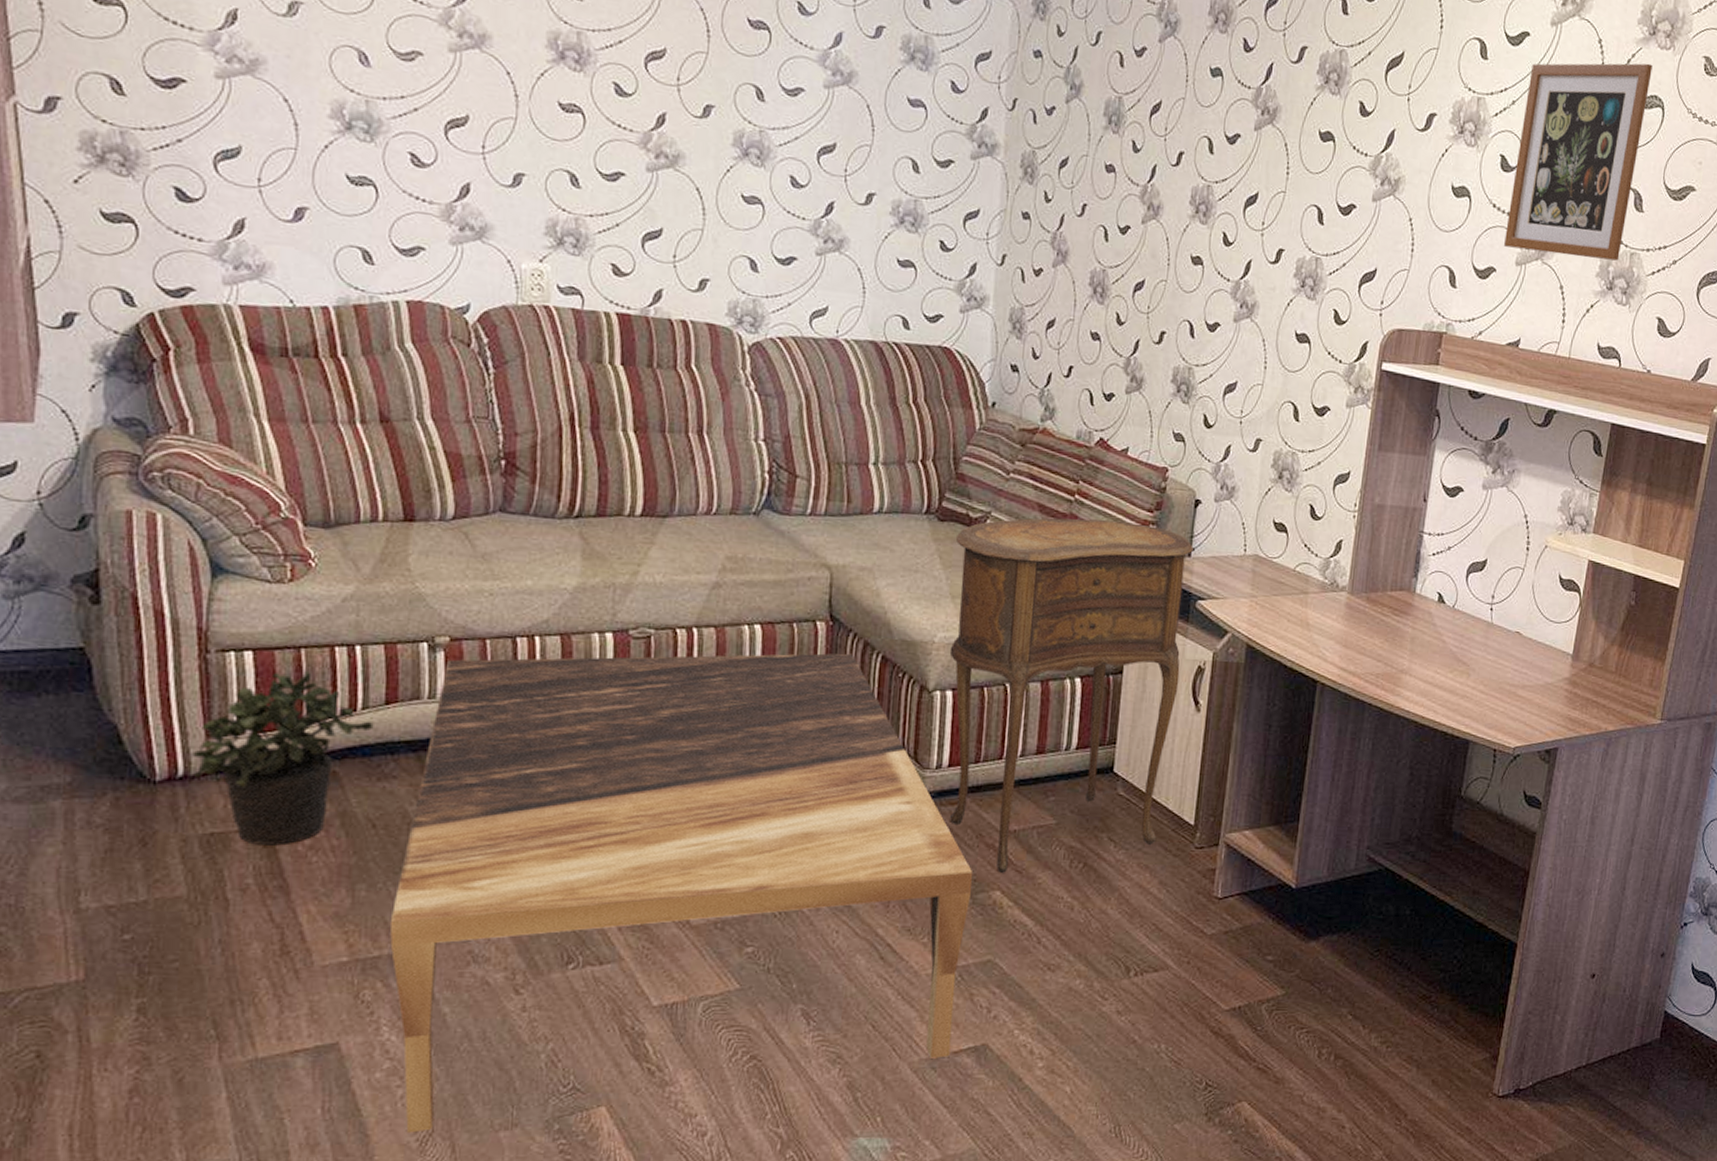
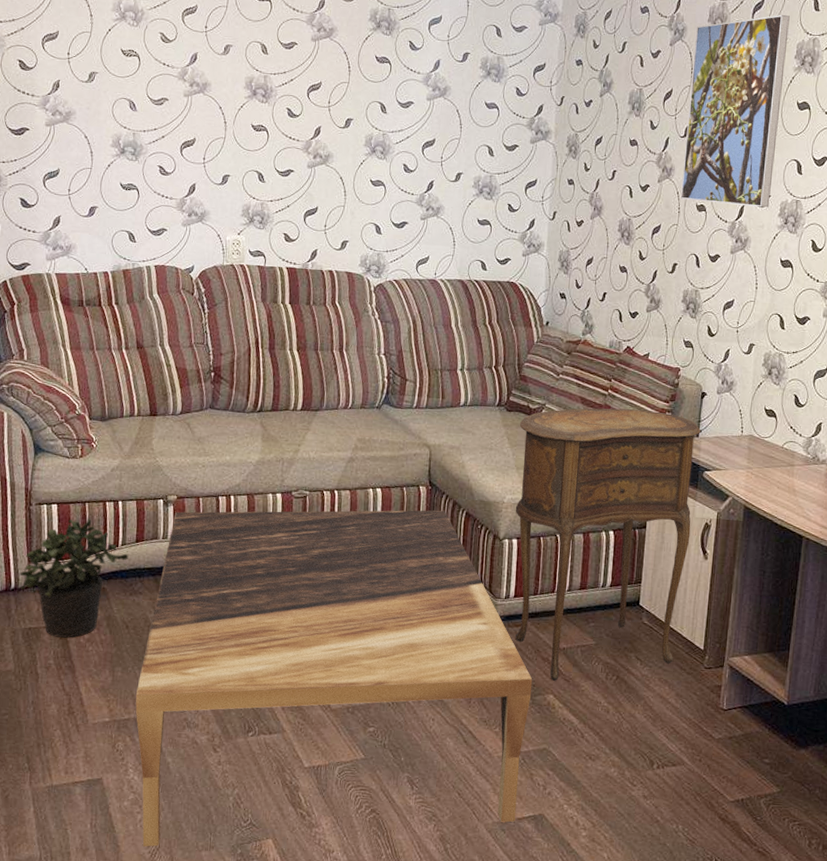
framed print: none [1171,14,1312,265] -> present [680,14,790,208]

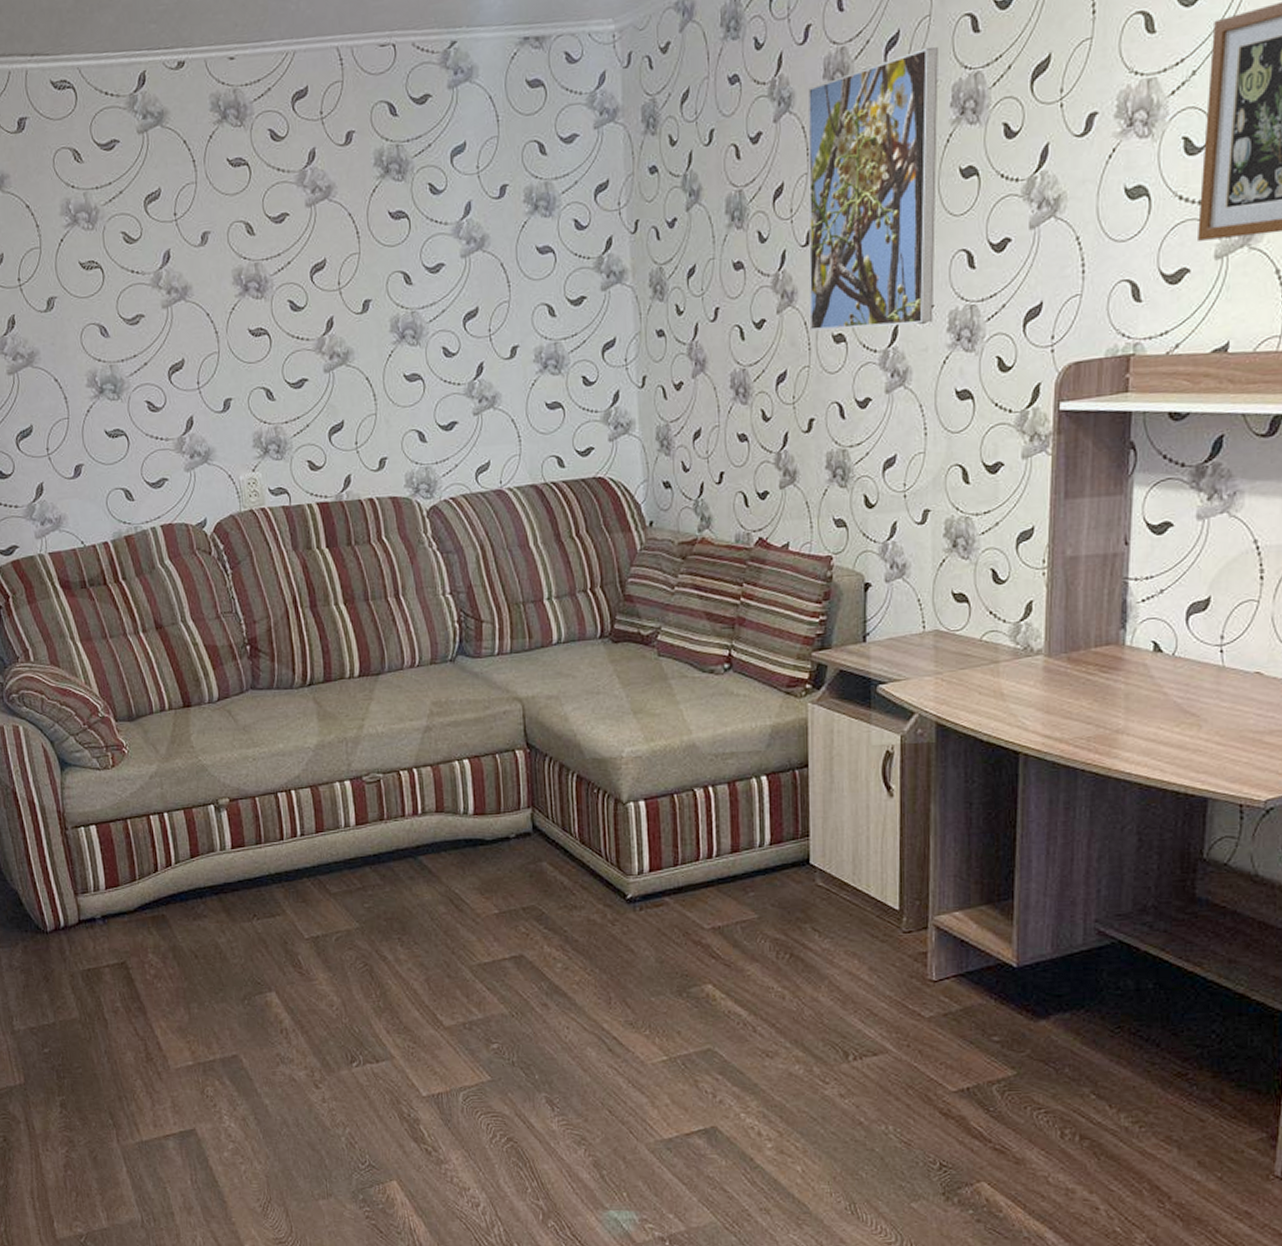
potted plant: present [20,518,129,638] -> none [67,837,185,976]
coffee table: present [135,510,533,847] -> none [218,776,685,1200]
side table: present [514,408,701,681] -> none [630,616,868,967]

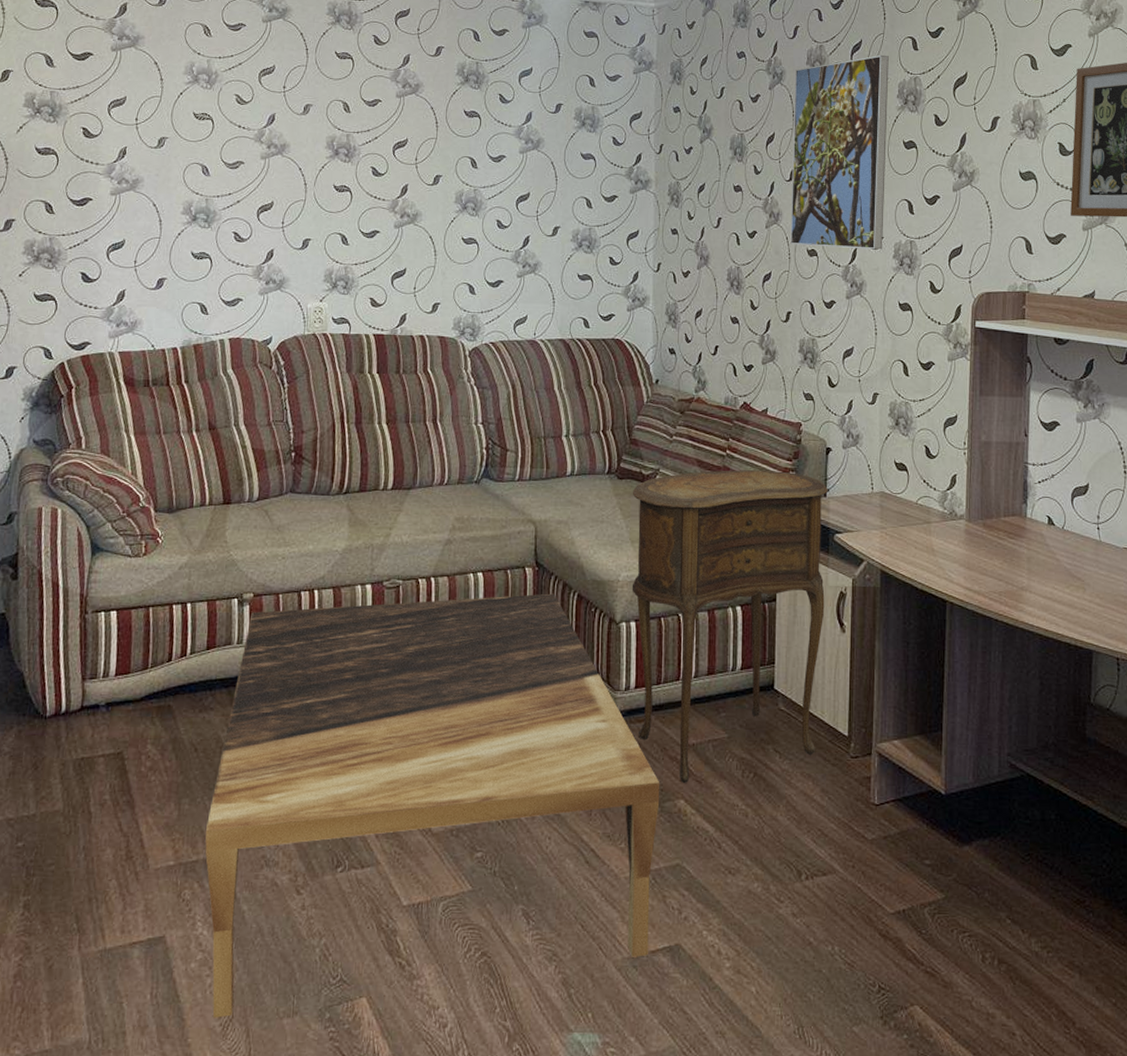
coffee table: none [218,776,685,1200] -> present [205,593,660,1018]
side table: none [630,616,868,967] -> present [631,470,828,783]

